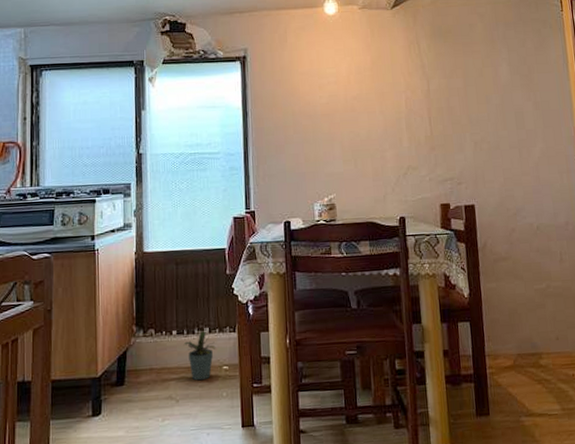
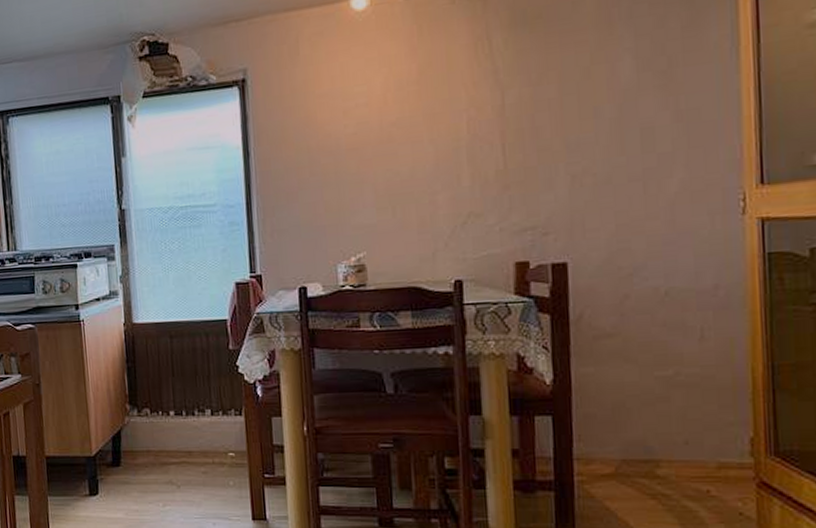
potted plant: present [183,331,216,381] -> none [182,413,220,467]

